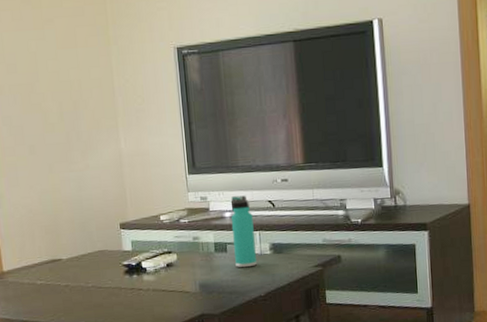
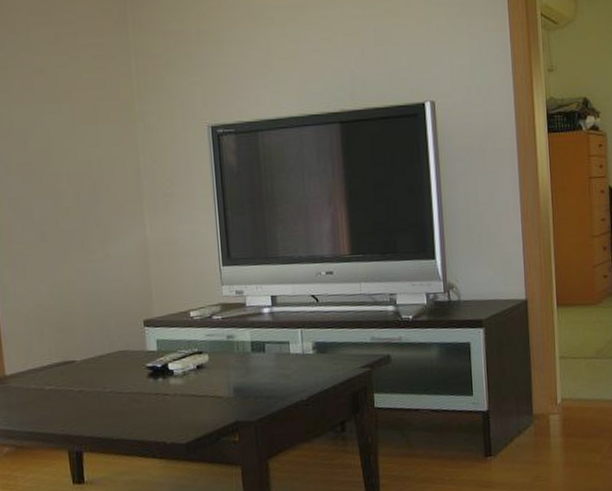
thermos bottle: present [230,195,257,268] -> none [269,289,298,370]

